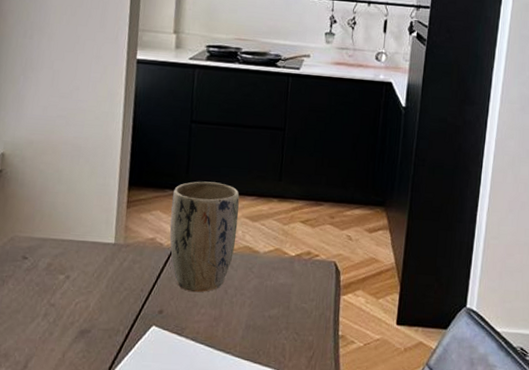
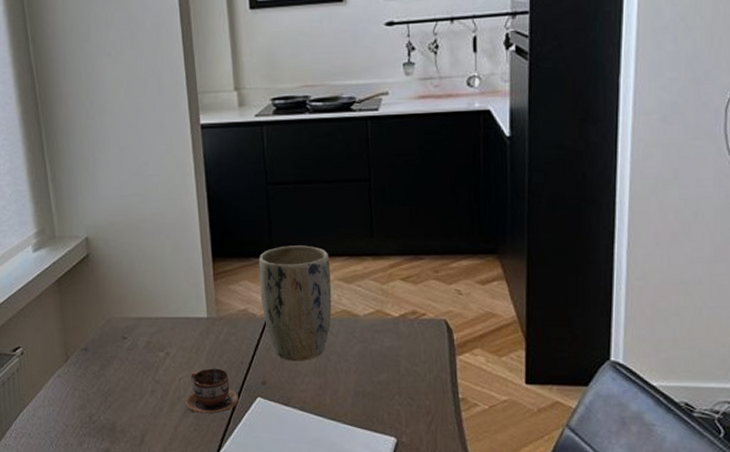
cup: none [78,294,134,341] -> present [185,368,238,414]

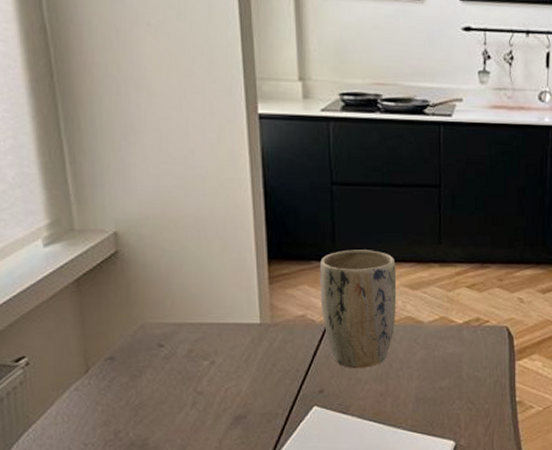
cup: present [185,368,238,414] -> none [232,377,293,425]

